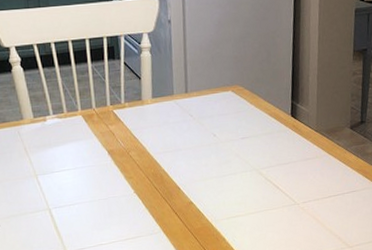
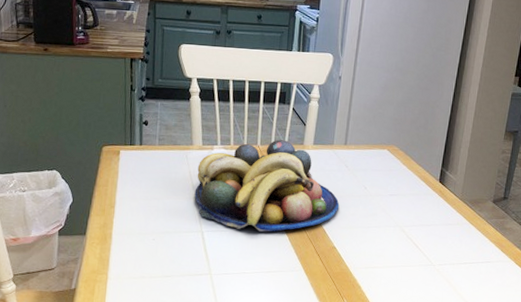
fruit bowl: none [32,98,190,200] -> present [194,140,340,232]

